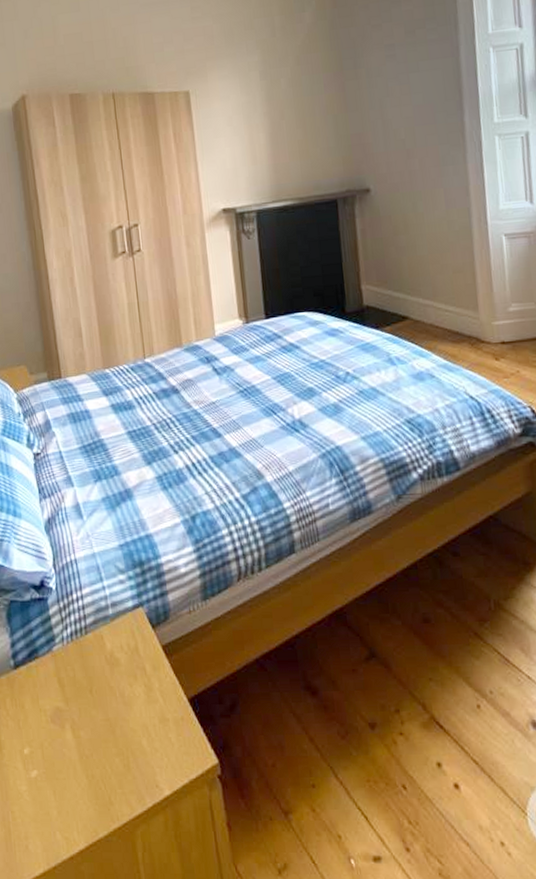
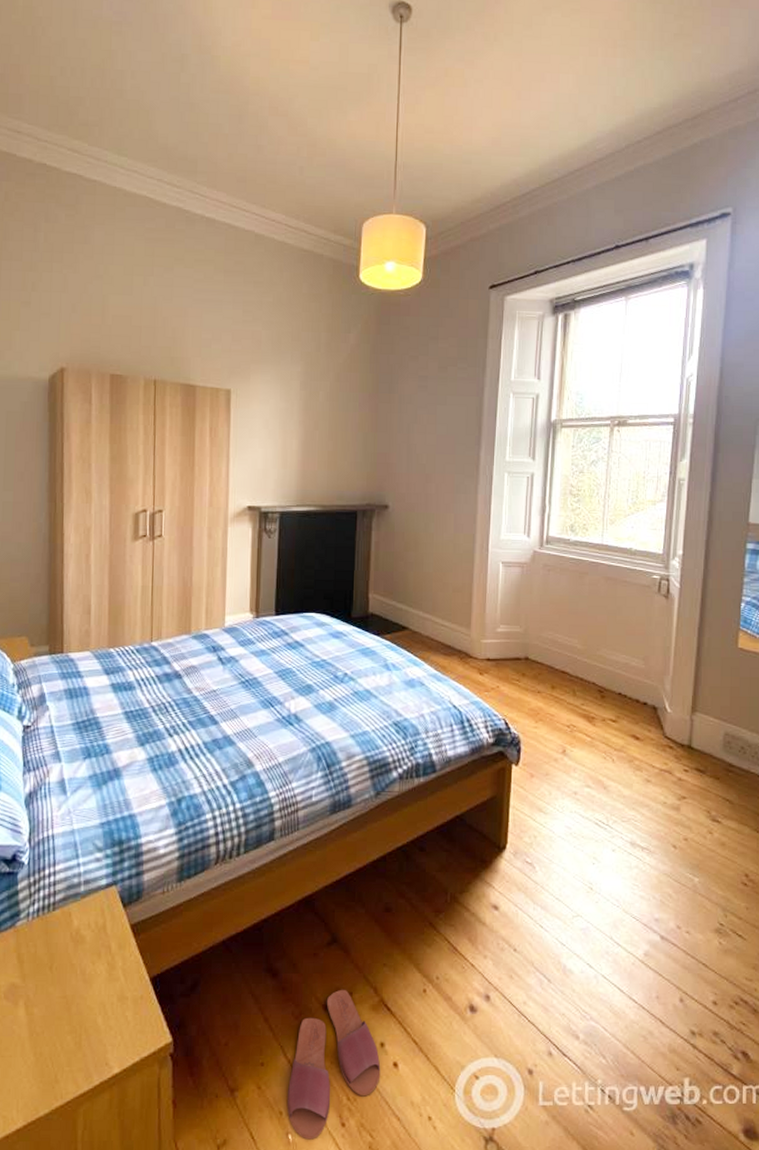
slippers: none [343,706,442,865] -> present [287,989,381,1140]

